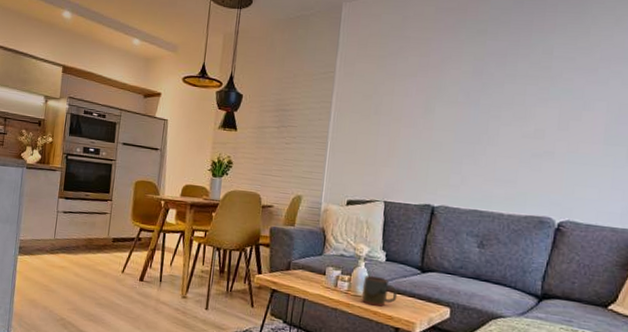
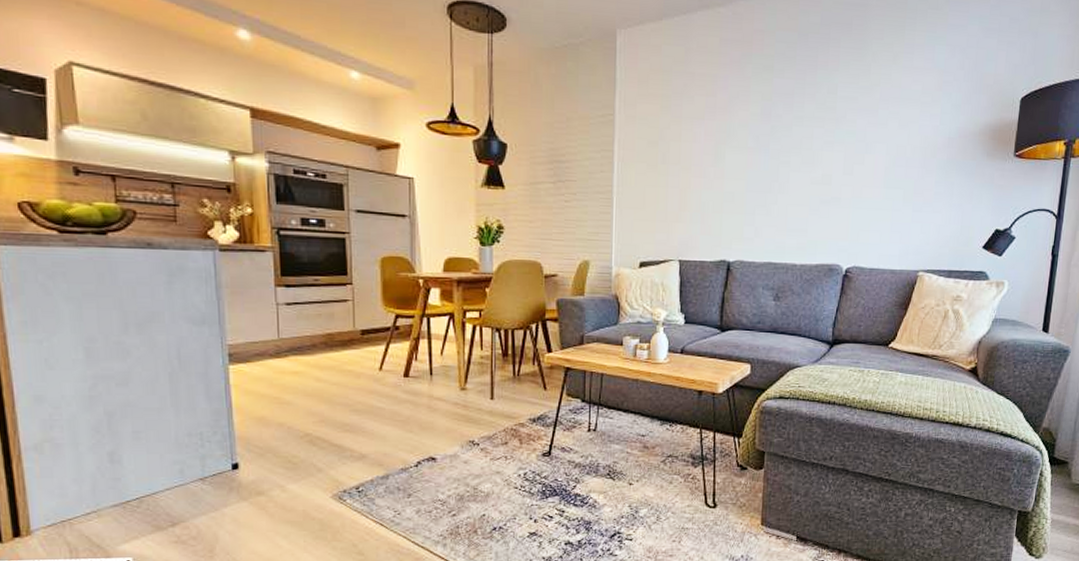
mug: present [361,275,398,307] -> none [662,341,699,371]

